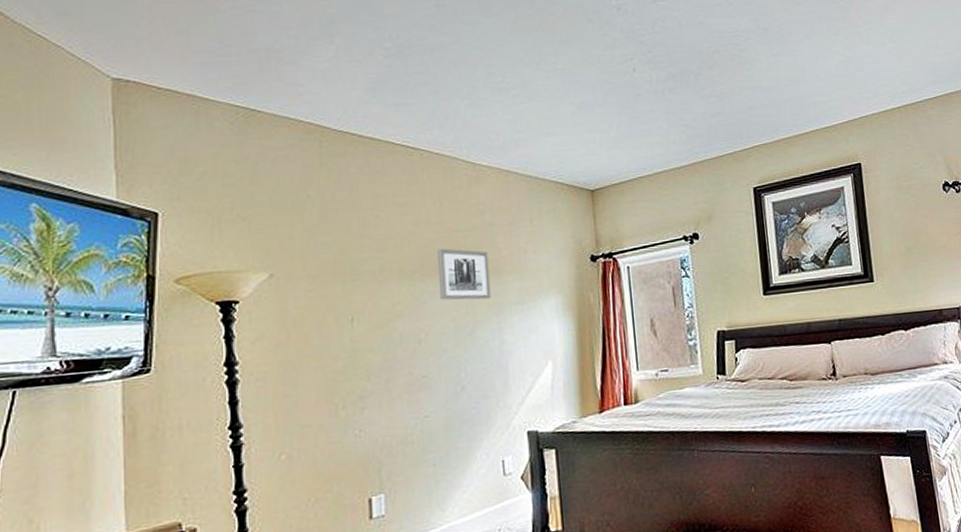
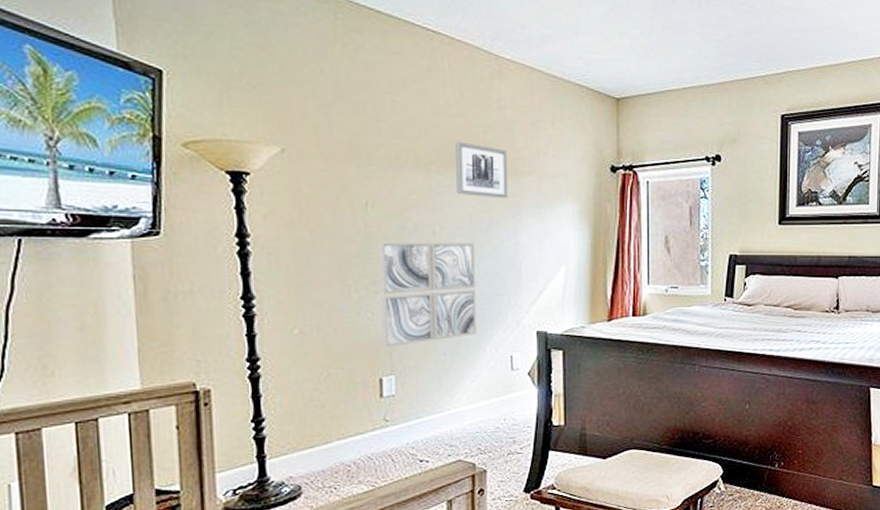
wall art: none [364,347,467,465] -> present [378,243,478,347]

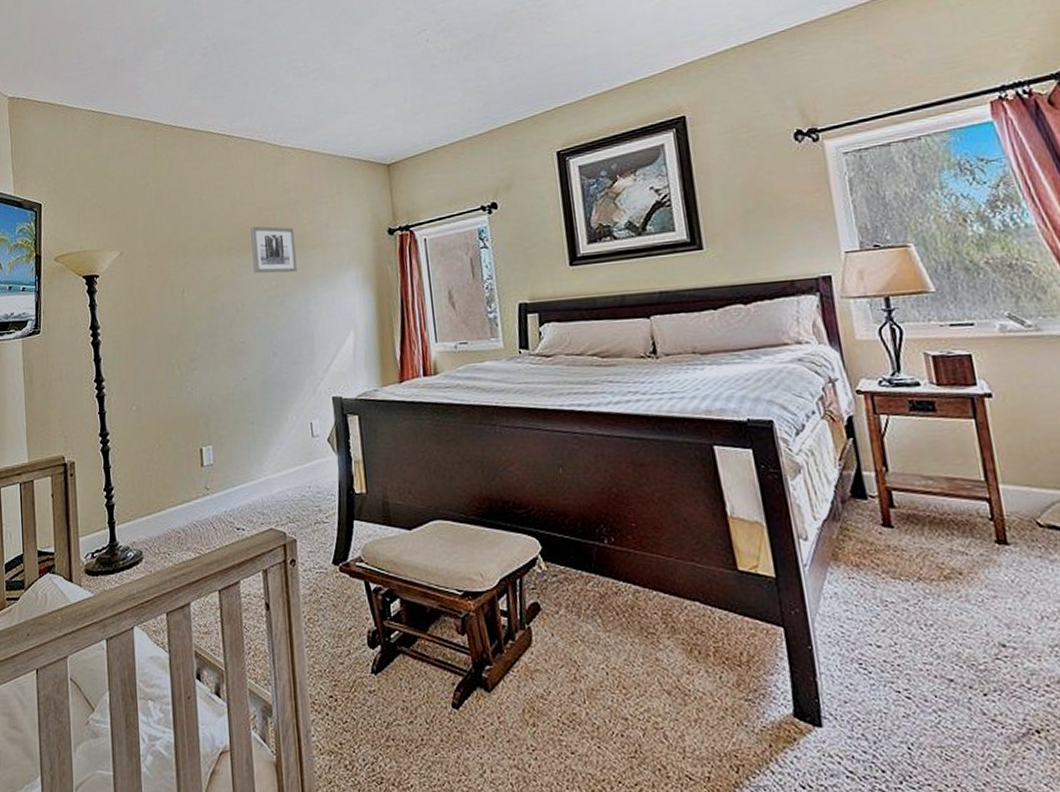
wall art: present [378,243,478,347] -> none [194,316,280,419]

